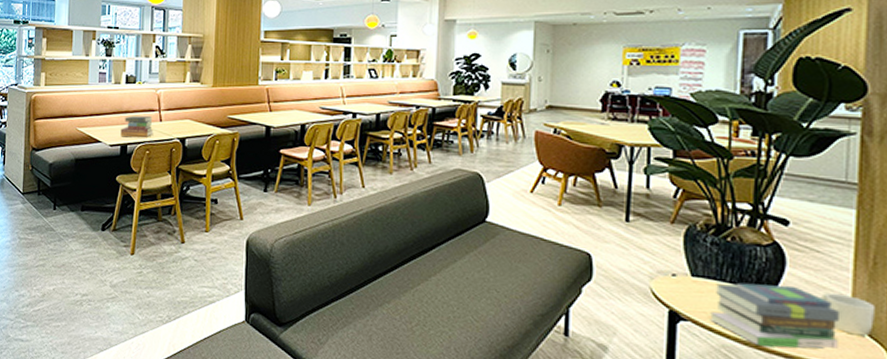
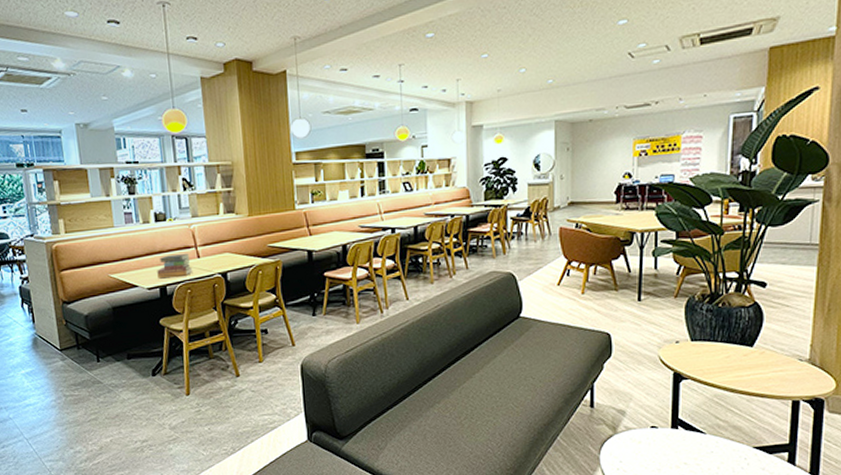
books: present [710,282,841,349] -> none [705,338,803,392]
mug: present [820,292,874,336] -> none [788,338,827,371]

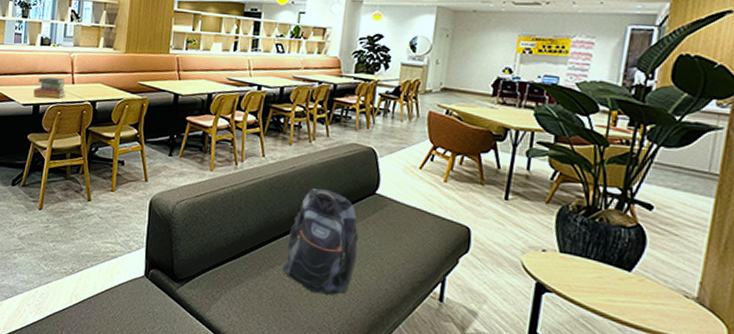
backpack: none [441,322,511,423] -> present [281,188,359,296]

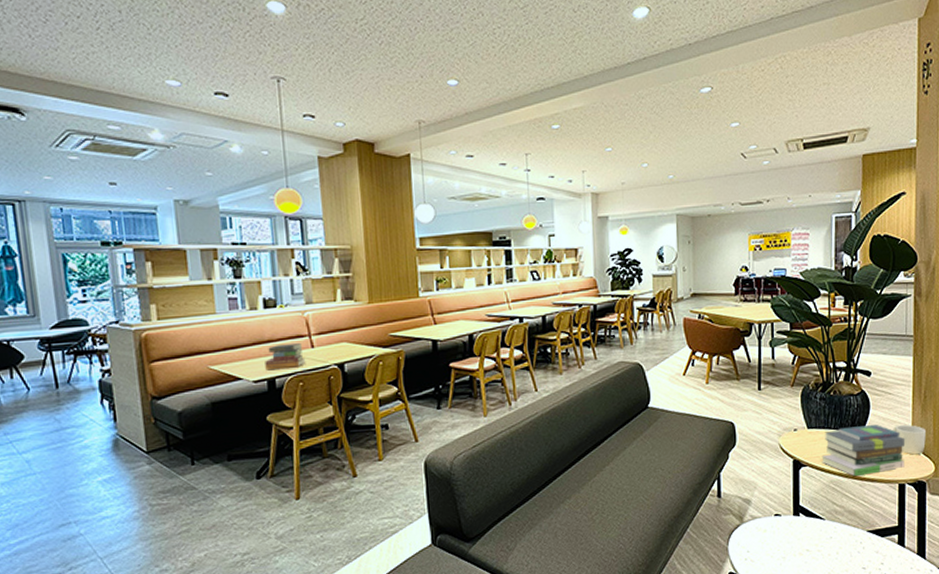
backpack: present [281,188,359,296] -> none [572,413,641,518]
books: none [572,260,690,323] -> present [821,425,906,477]
mug: none [673,272,721,313] -> present [893,424,926,455]

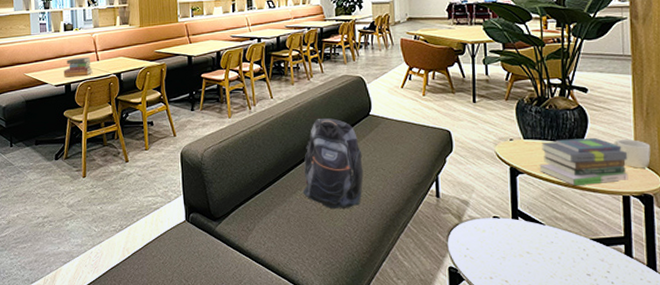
backpack: none [572,413,641,518] -> present [302,118,364,209]

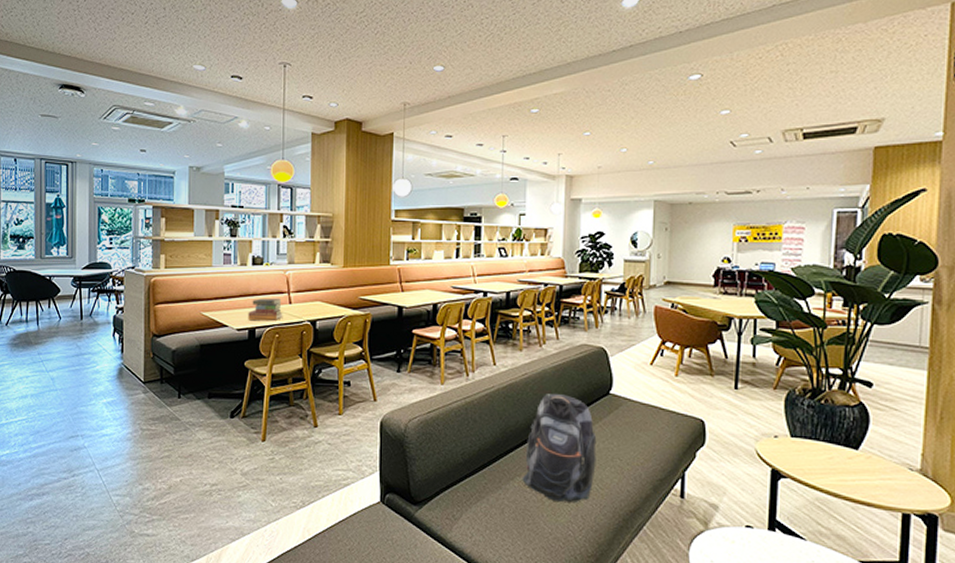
books: present [539,138,628,186] -> none [806,441,914,498]
mug: present [613,139,651,169] -> none [897,446,940,483]

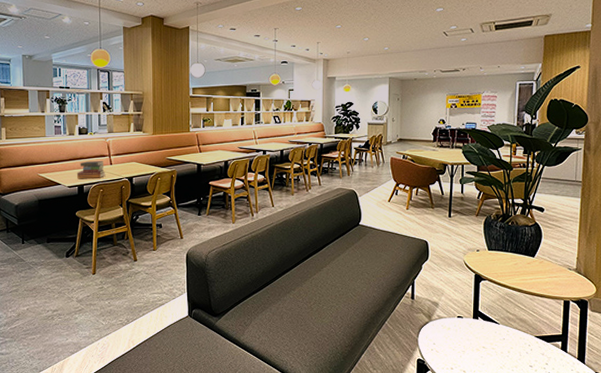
backpack: present [522,394,597,503] -> none [296,227,350,308]

